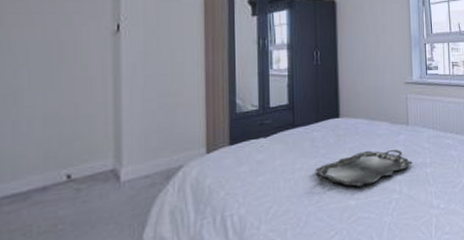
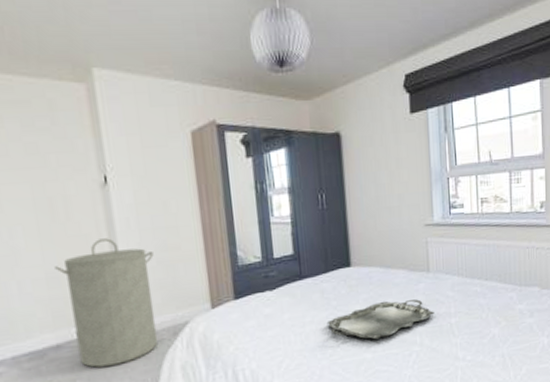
laundry hamper: none [54,82,156,212] -> present [54,238,158,368]

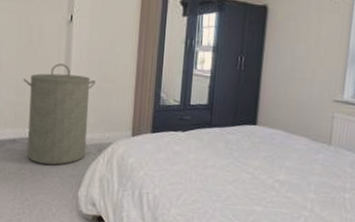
serving tray: present [326,299,434,340] -> none [226,162,329,196]

